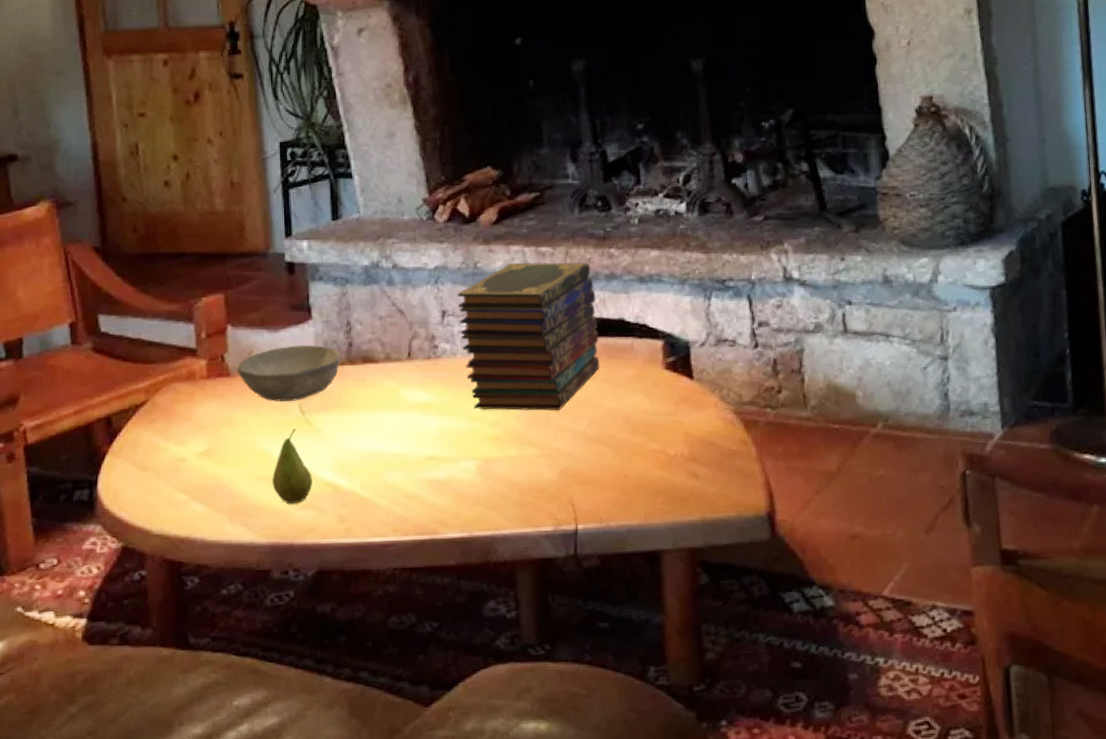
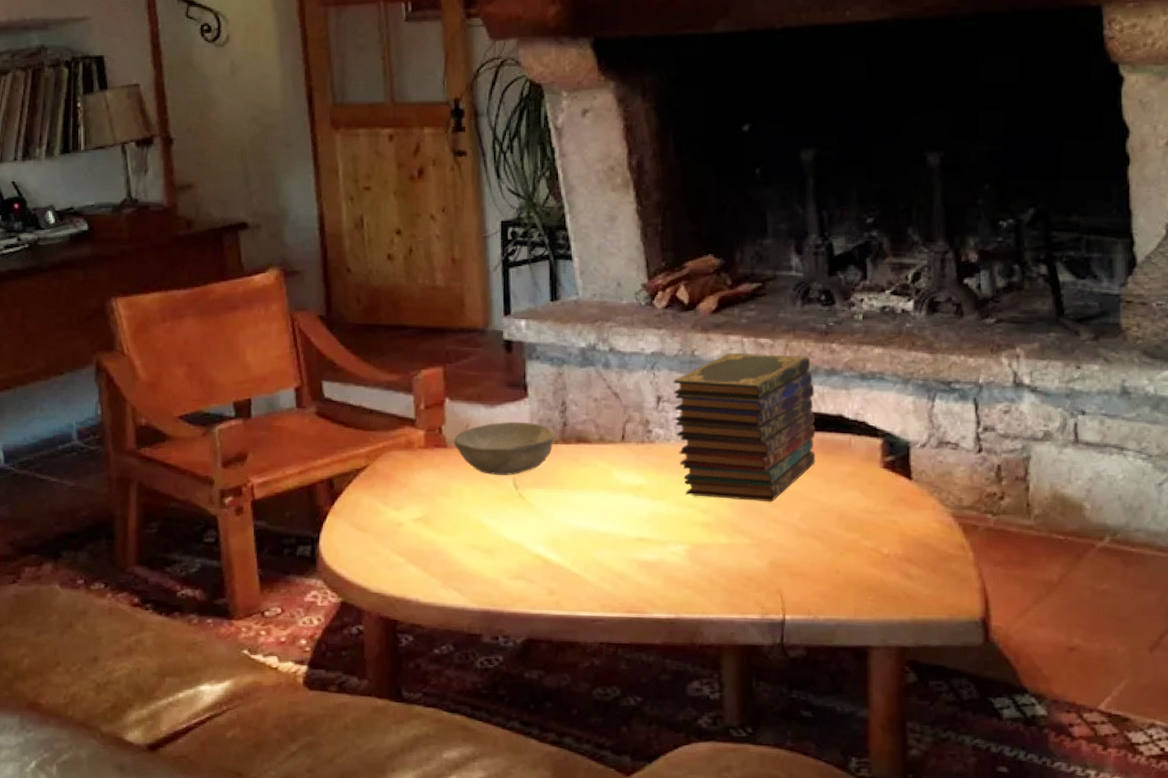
fruit: present [272,428,312,505] -> none [485,502,524,574]

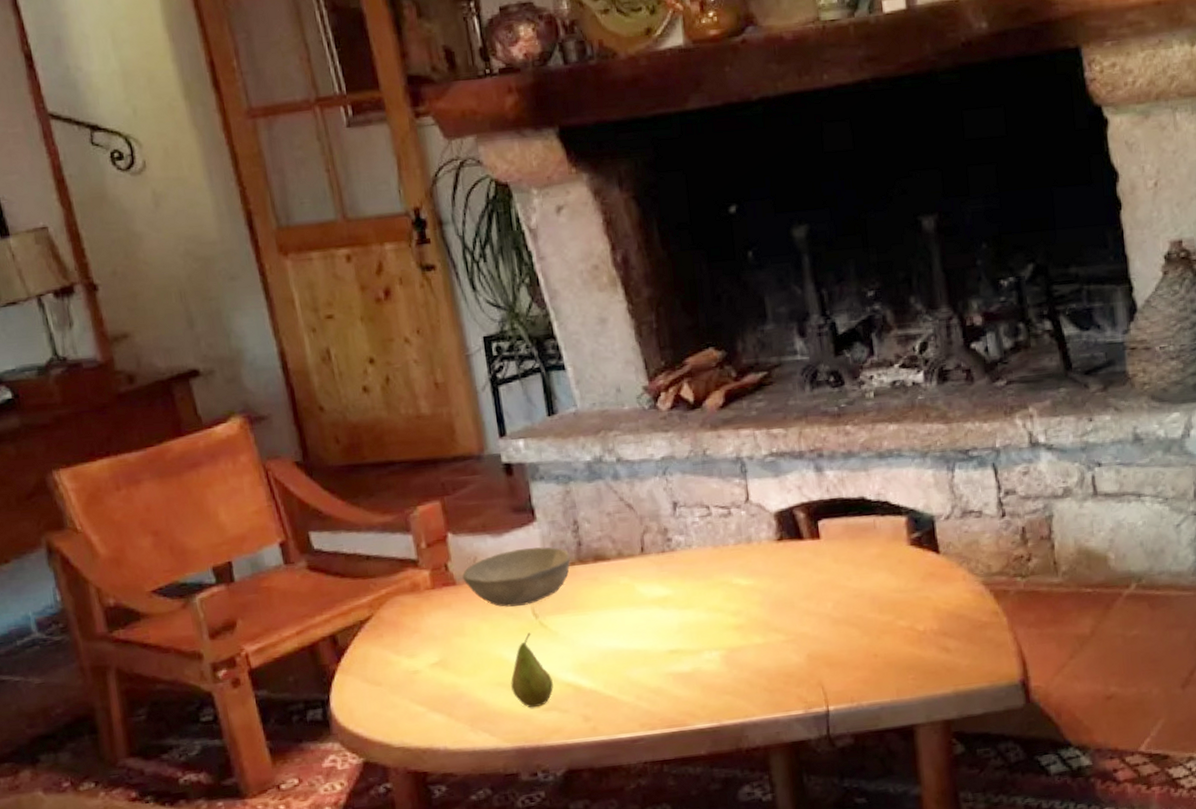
fruit: none [485,502,524,574] -> present [511,632,553,708]
book stack: present [673,352,816,502] -> none [687,441,842,601]

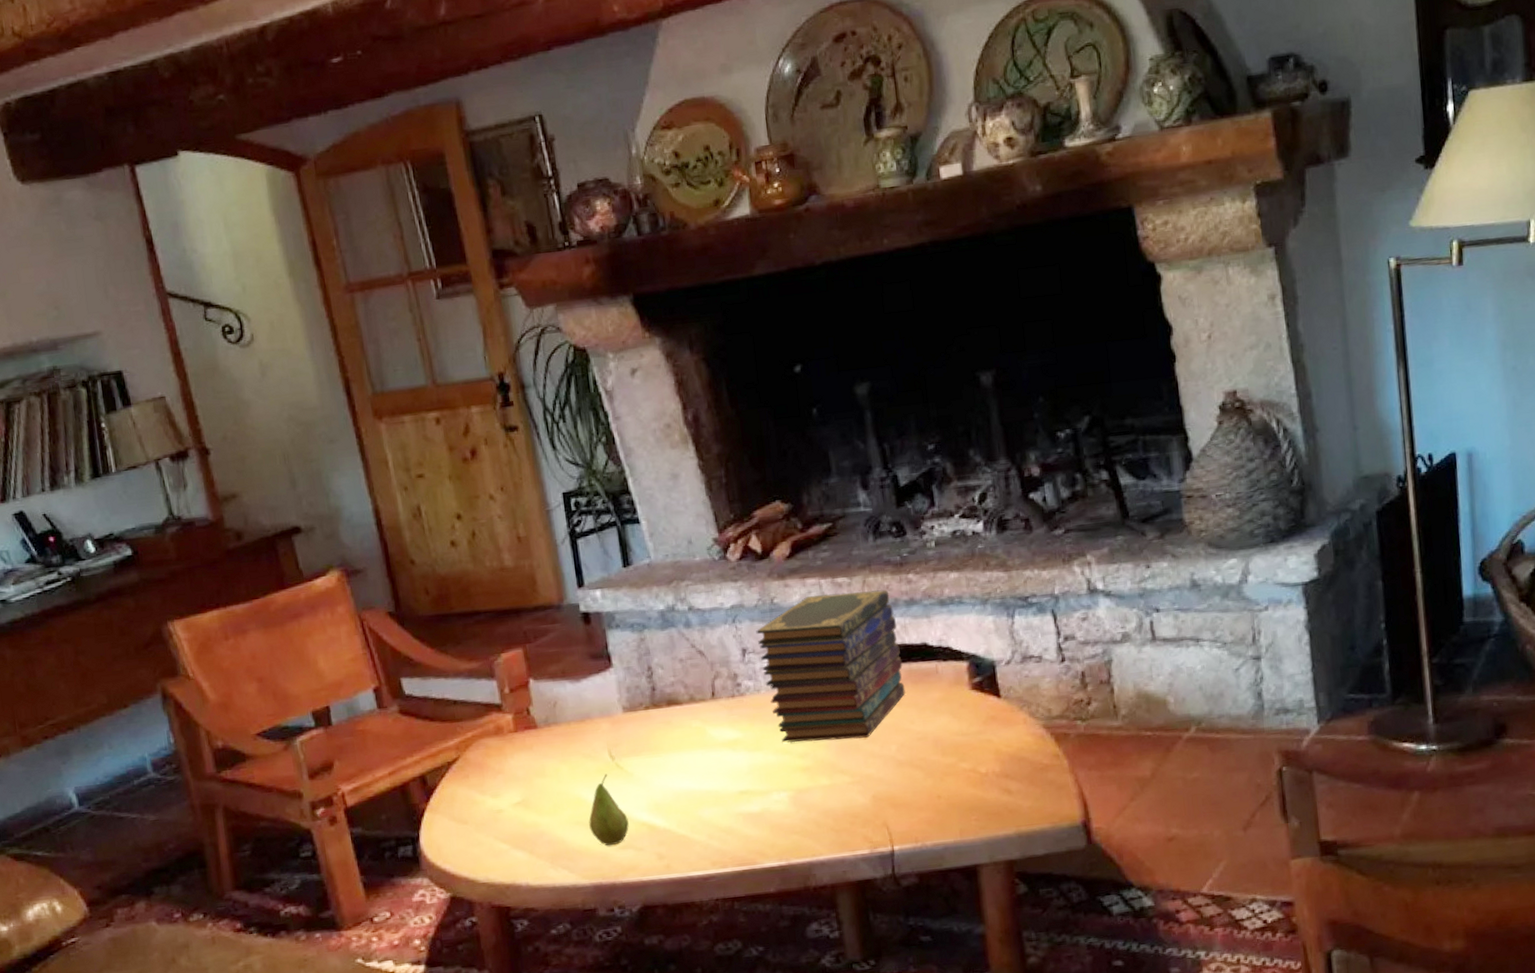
bowl: present [462,547,571,607] -> none [543,692,645,749]
book stack: none [687,441,842,601] -> present [756,589,906,743]

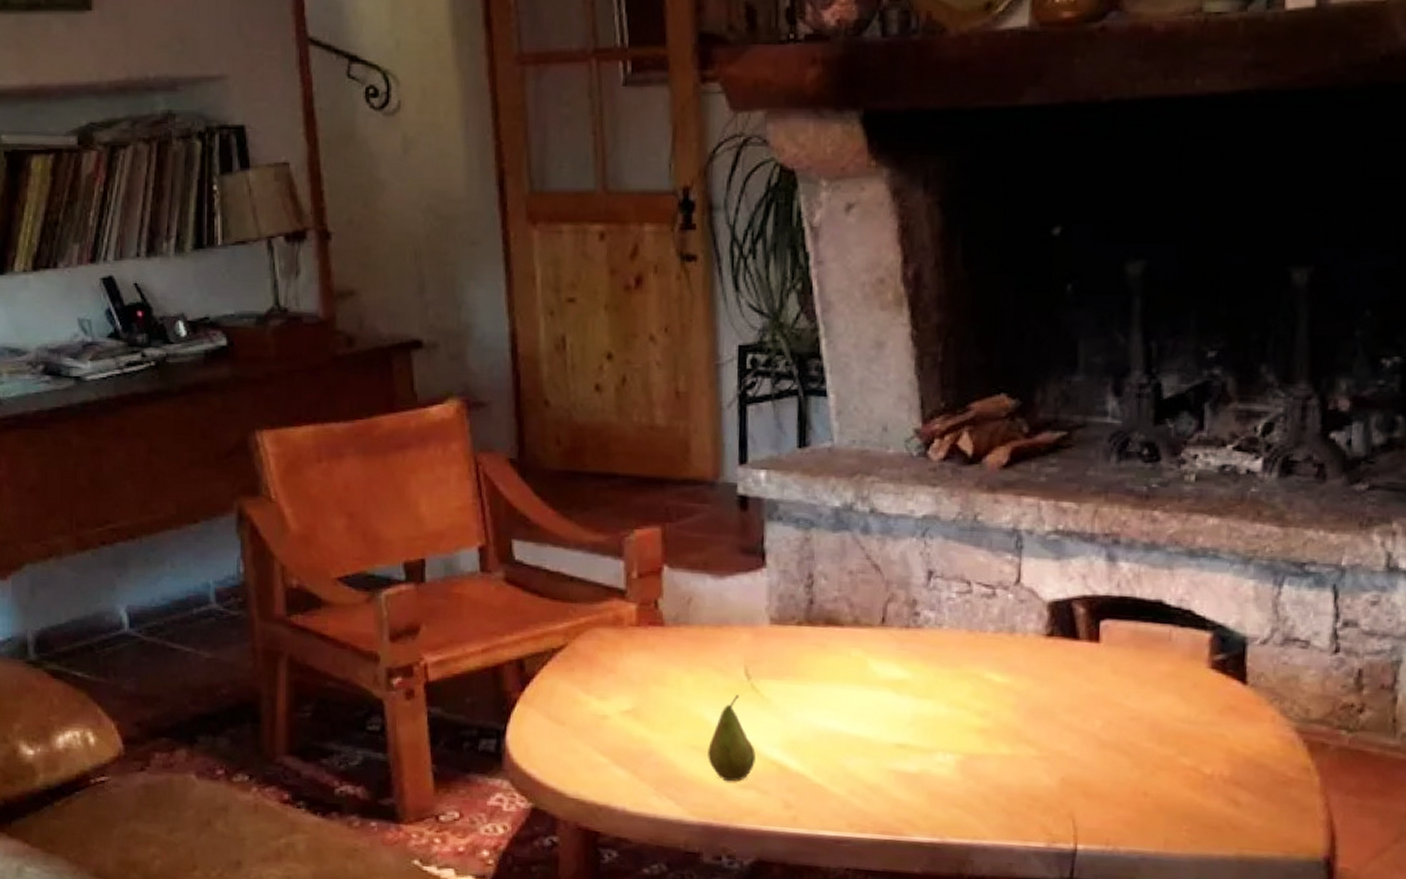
book stack: present [756,589,906,743] -> none [949,518,1129,705]

